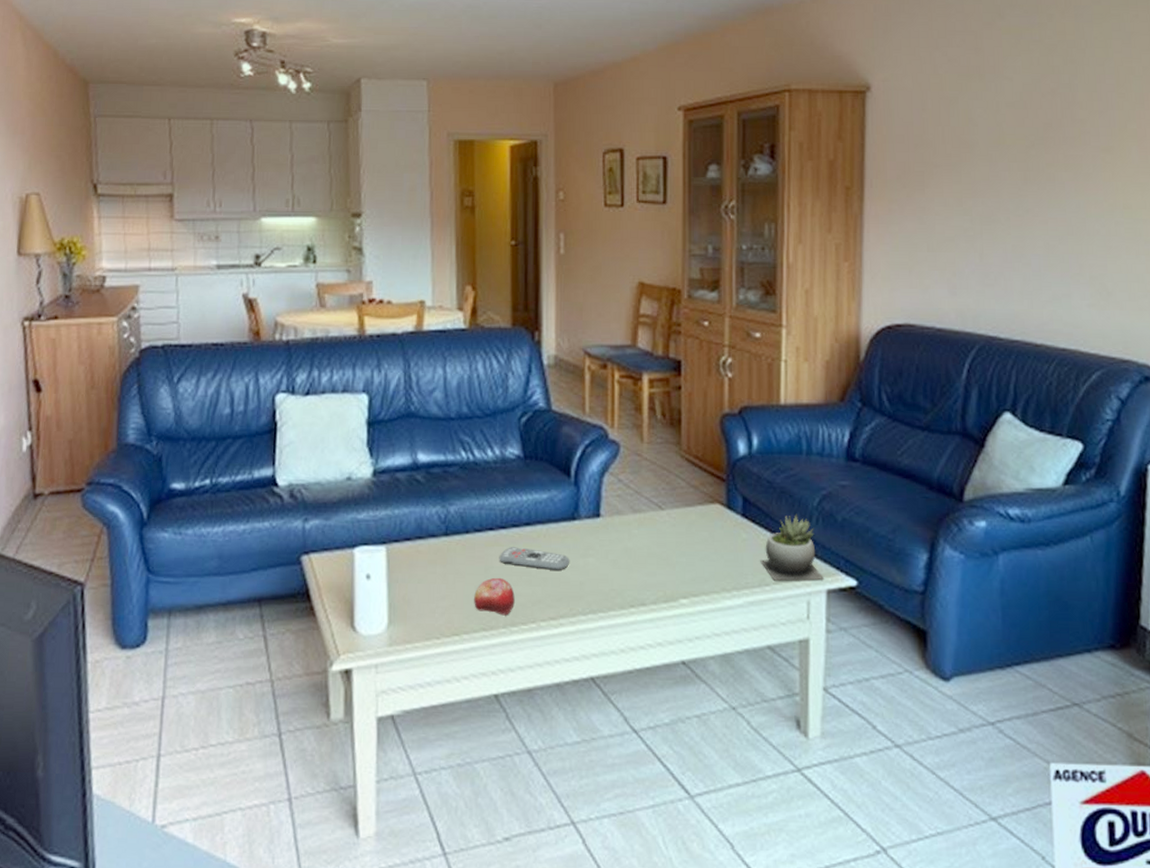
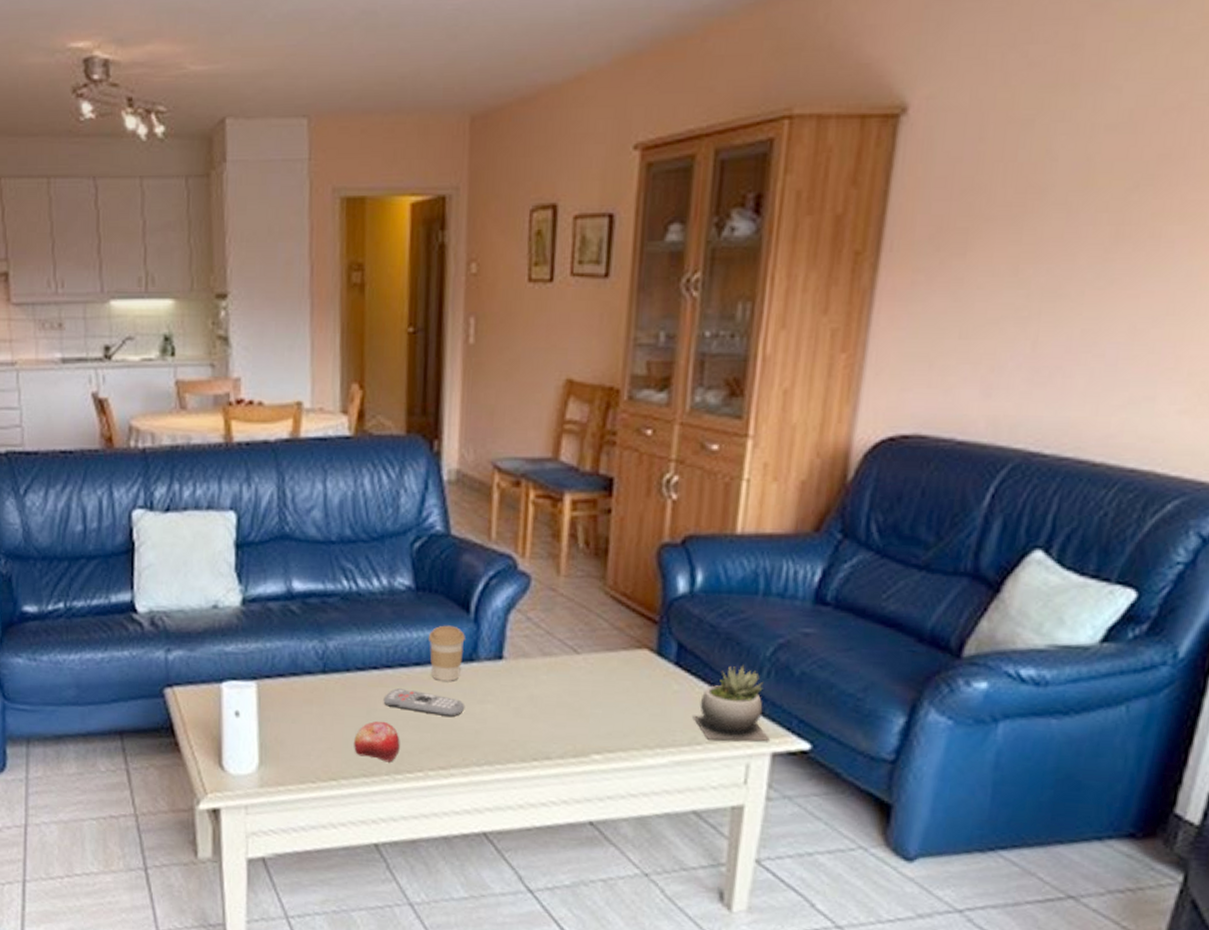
coffee cup: none [537,488,568,538] -> present [429,625,465,681]

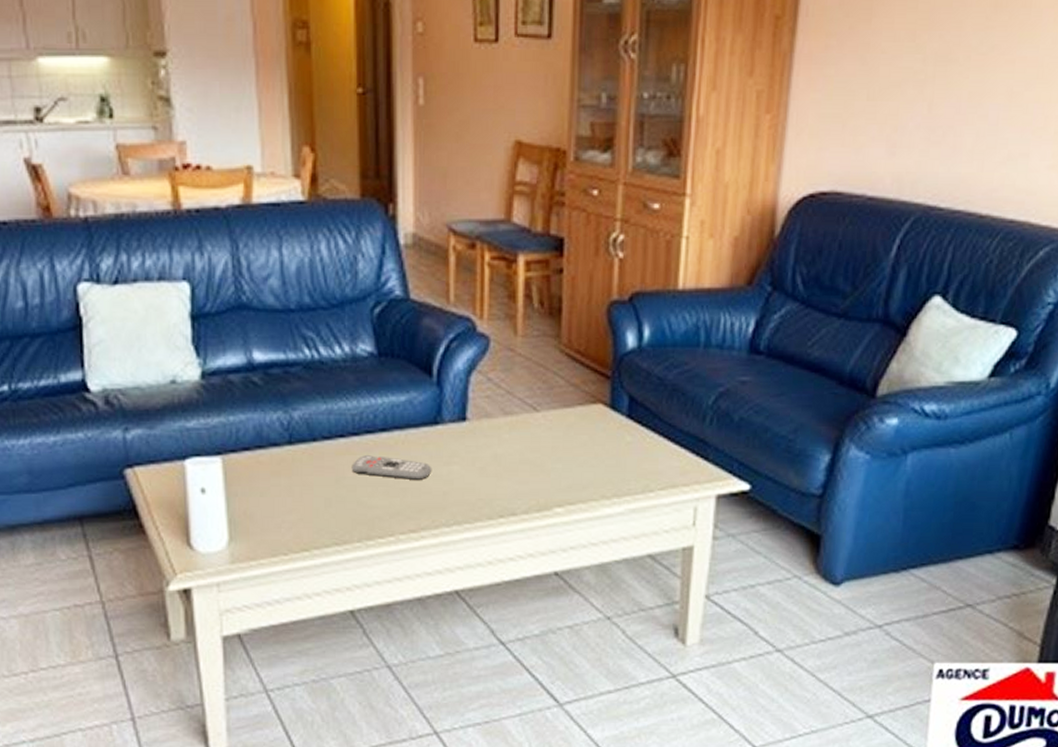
fruit: present [354,720,400,763] -> none [324,488,370,529]
coffee cup: present [429,625,465,681] -> none [394,390,429,445]
succulent plant: present [693,664,771,742] -> none [645,413,715,487]

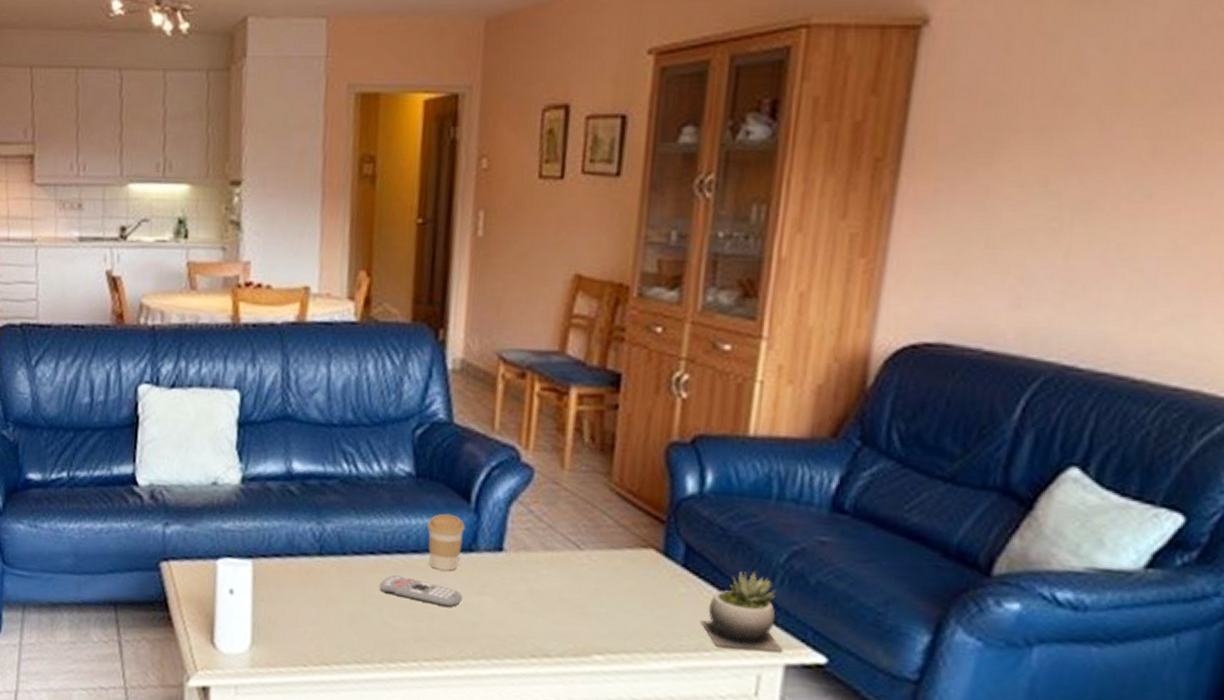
coffee cup: none [394,390,429,445] -> present [428,513,465,571]
succulent plant: none [645,413,715,487] -> present [700,570,784,652]

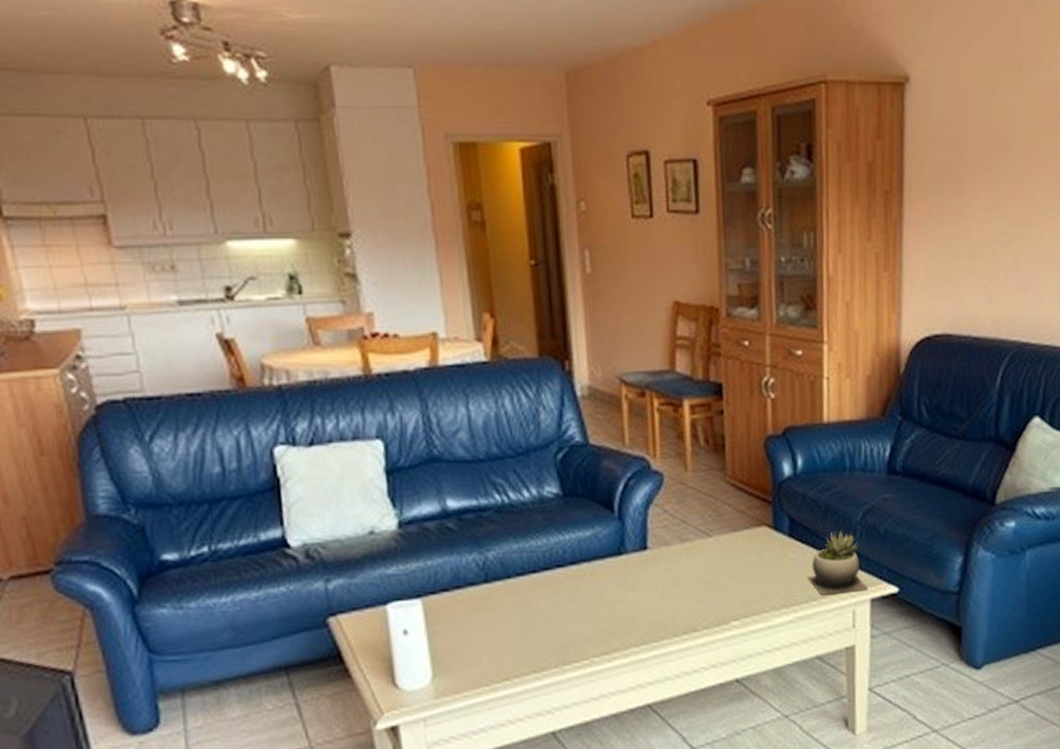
remote control: present [379,575,463,607] -> none [545,587,620,607]
coffee cup: present [428,513,465,571] -> none [580,525,613,575]

